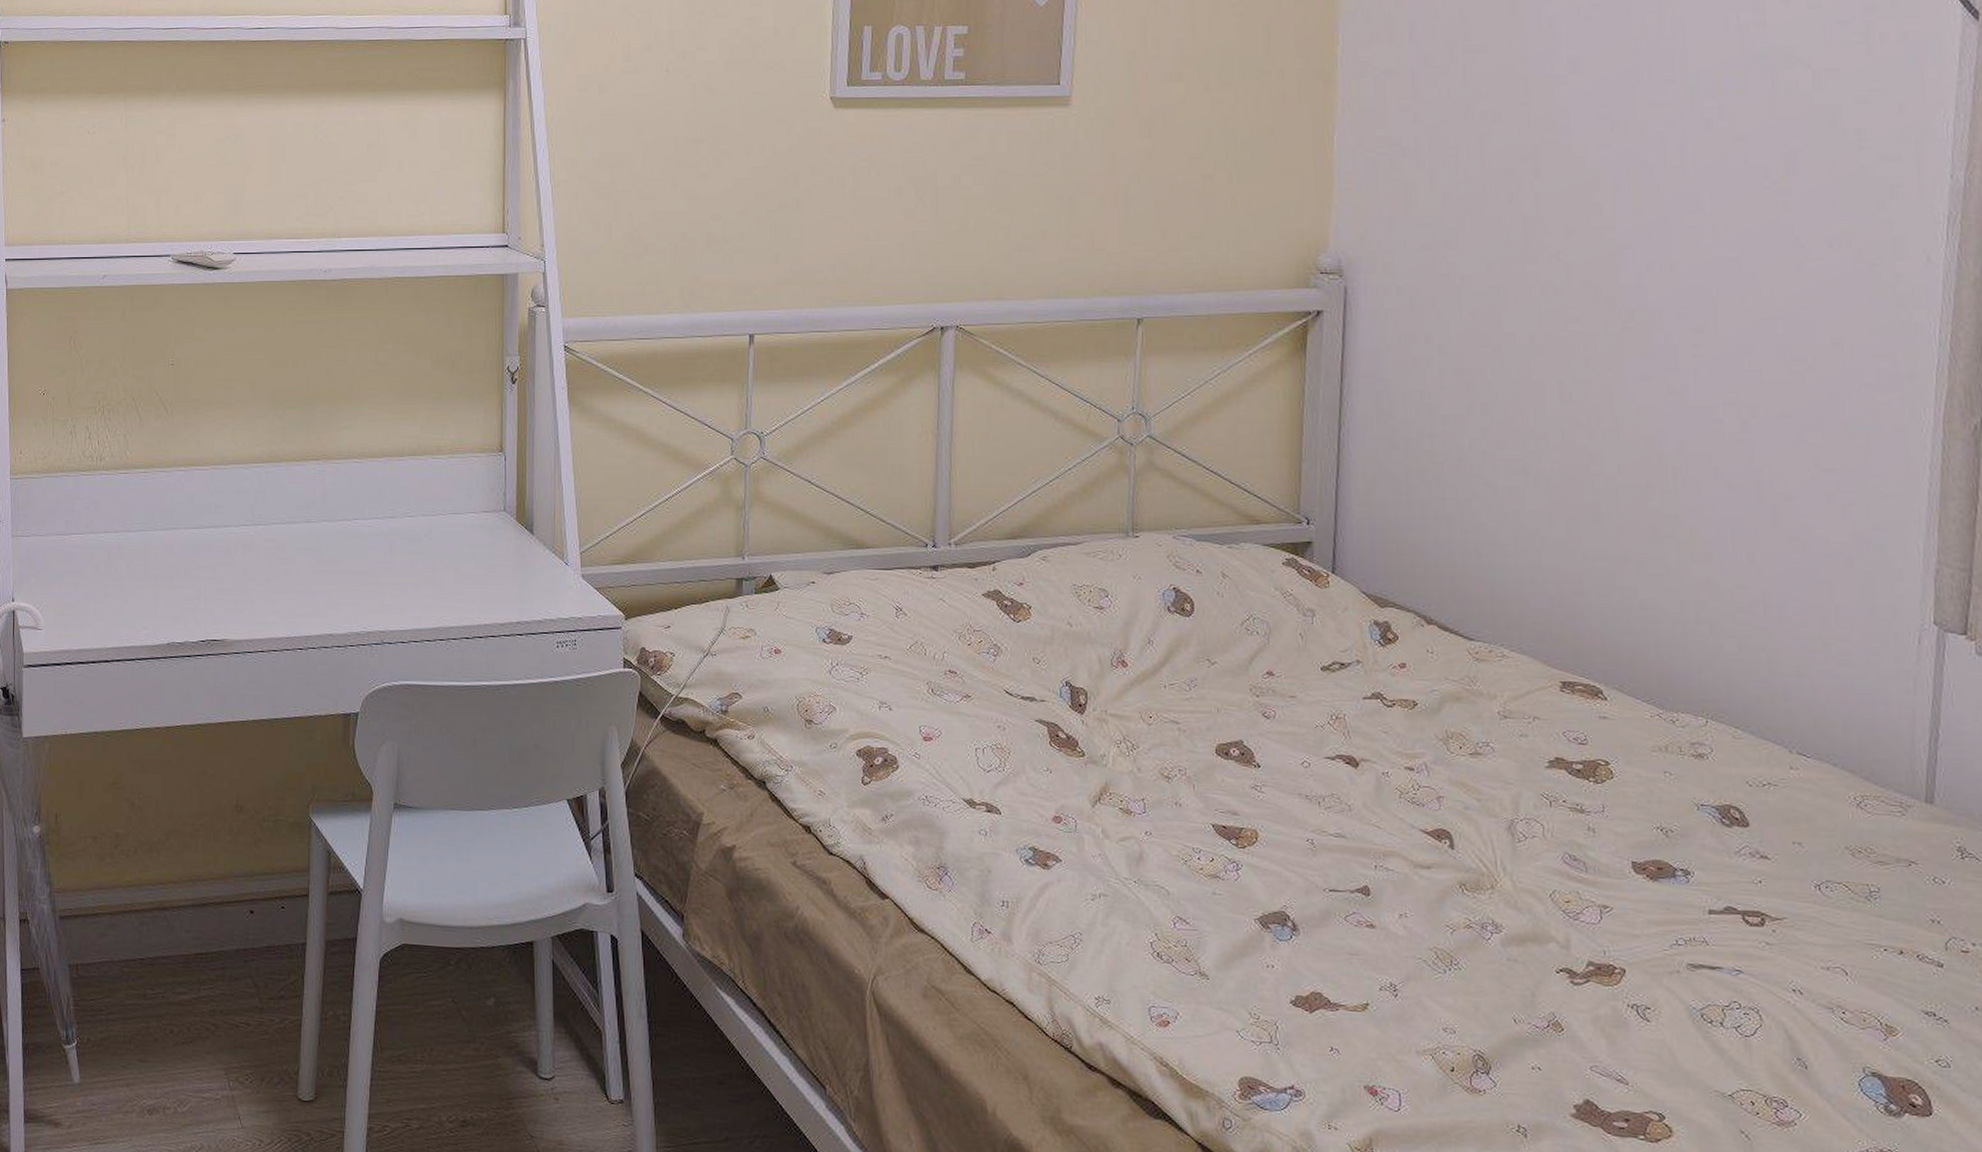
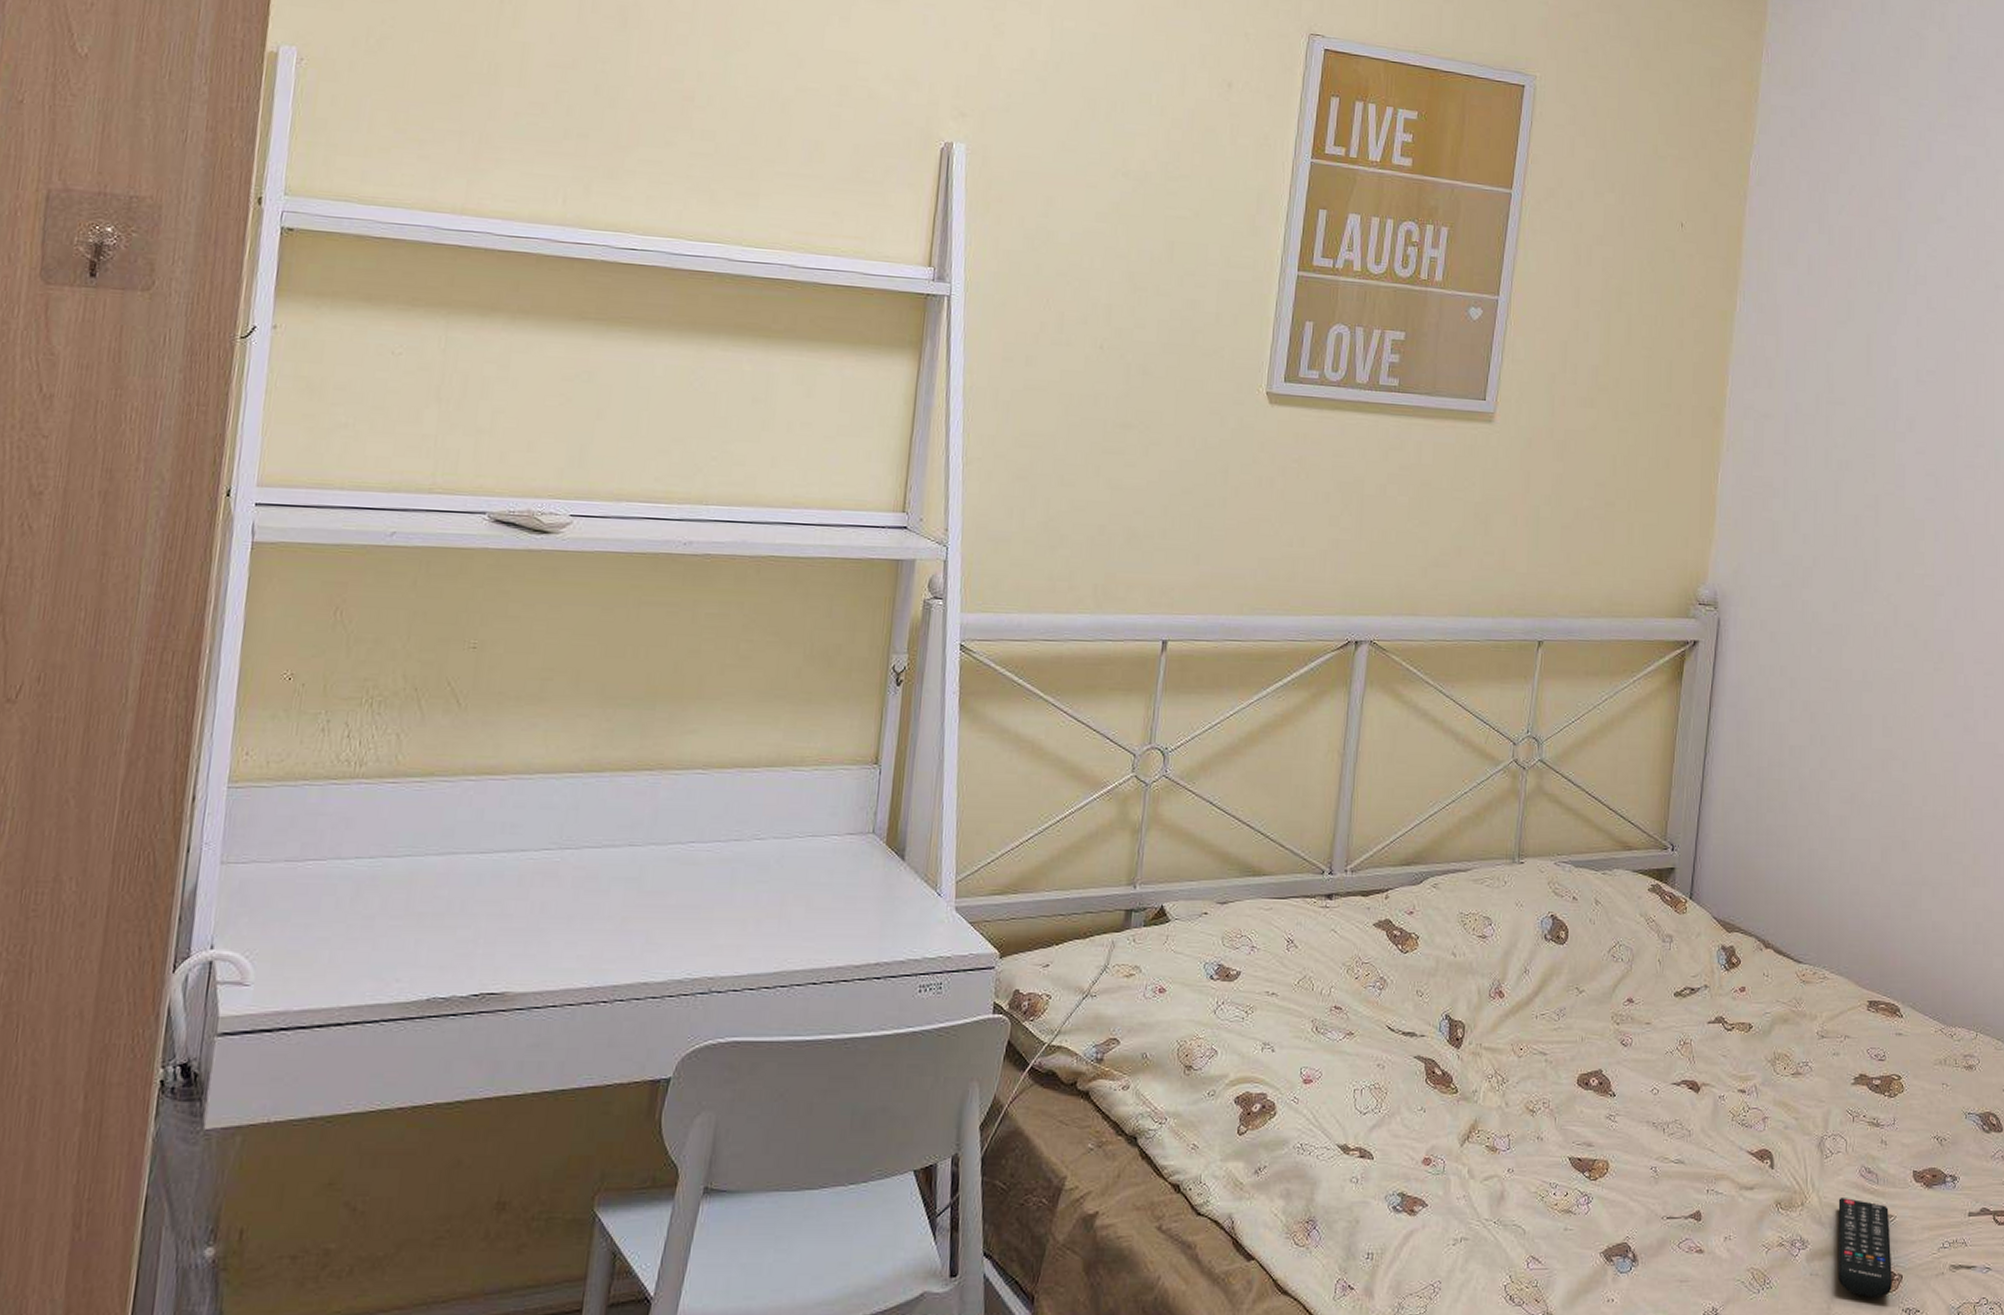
remote control: none [1537,884,1613,990] -> present [1838,1198,1892,1298]

